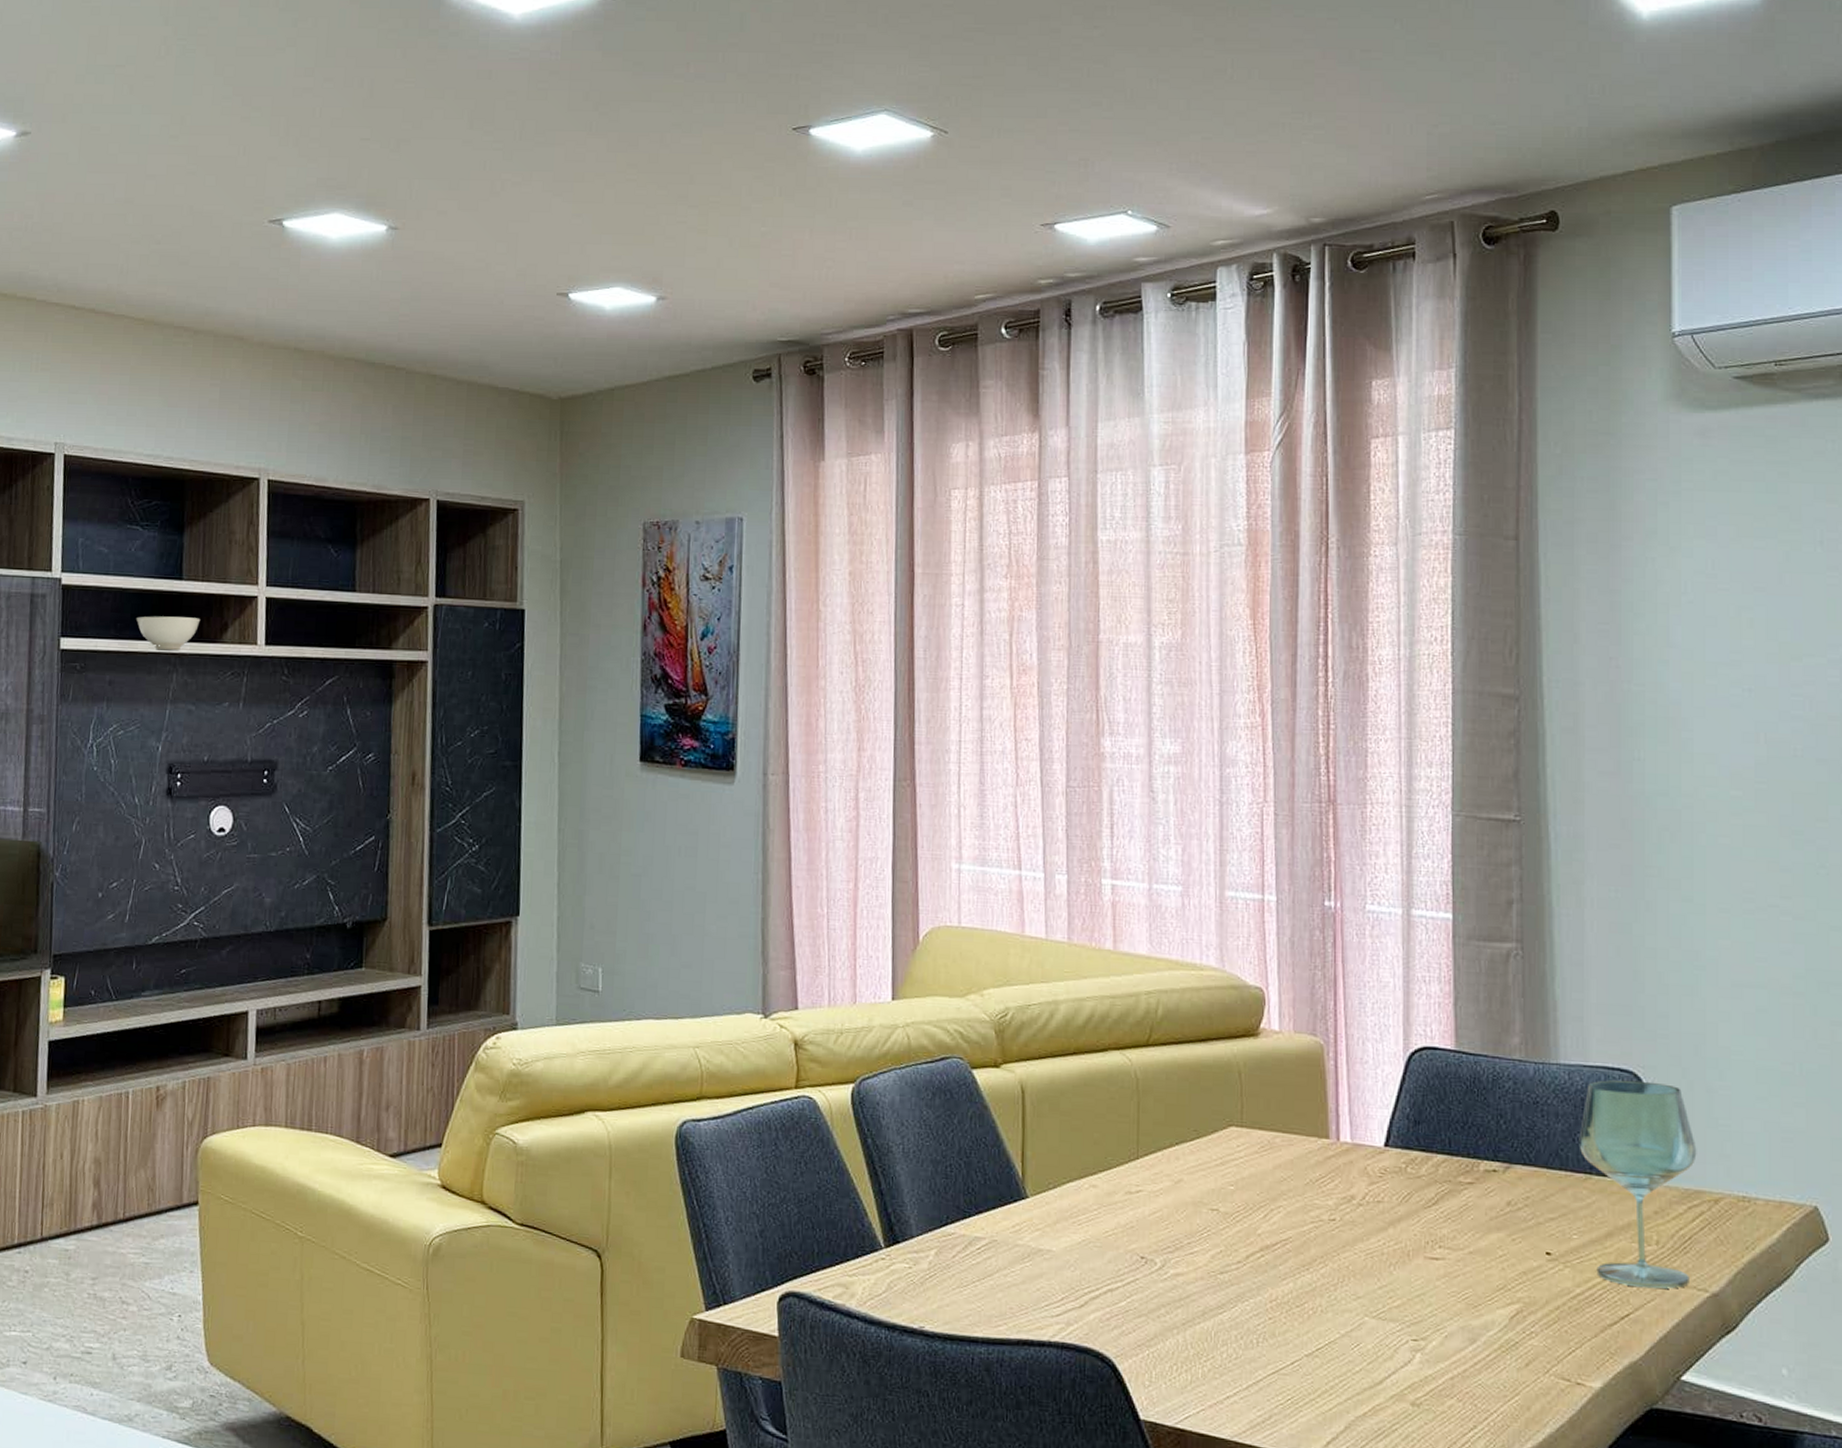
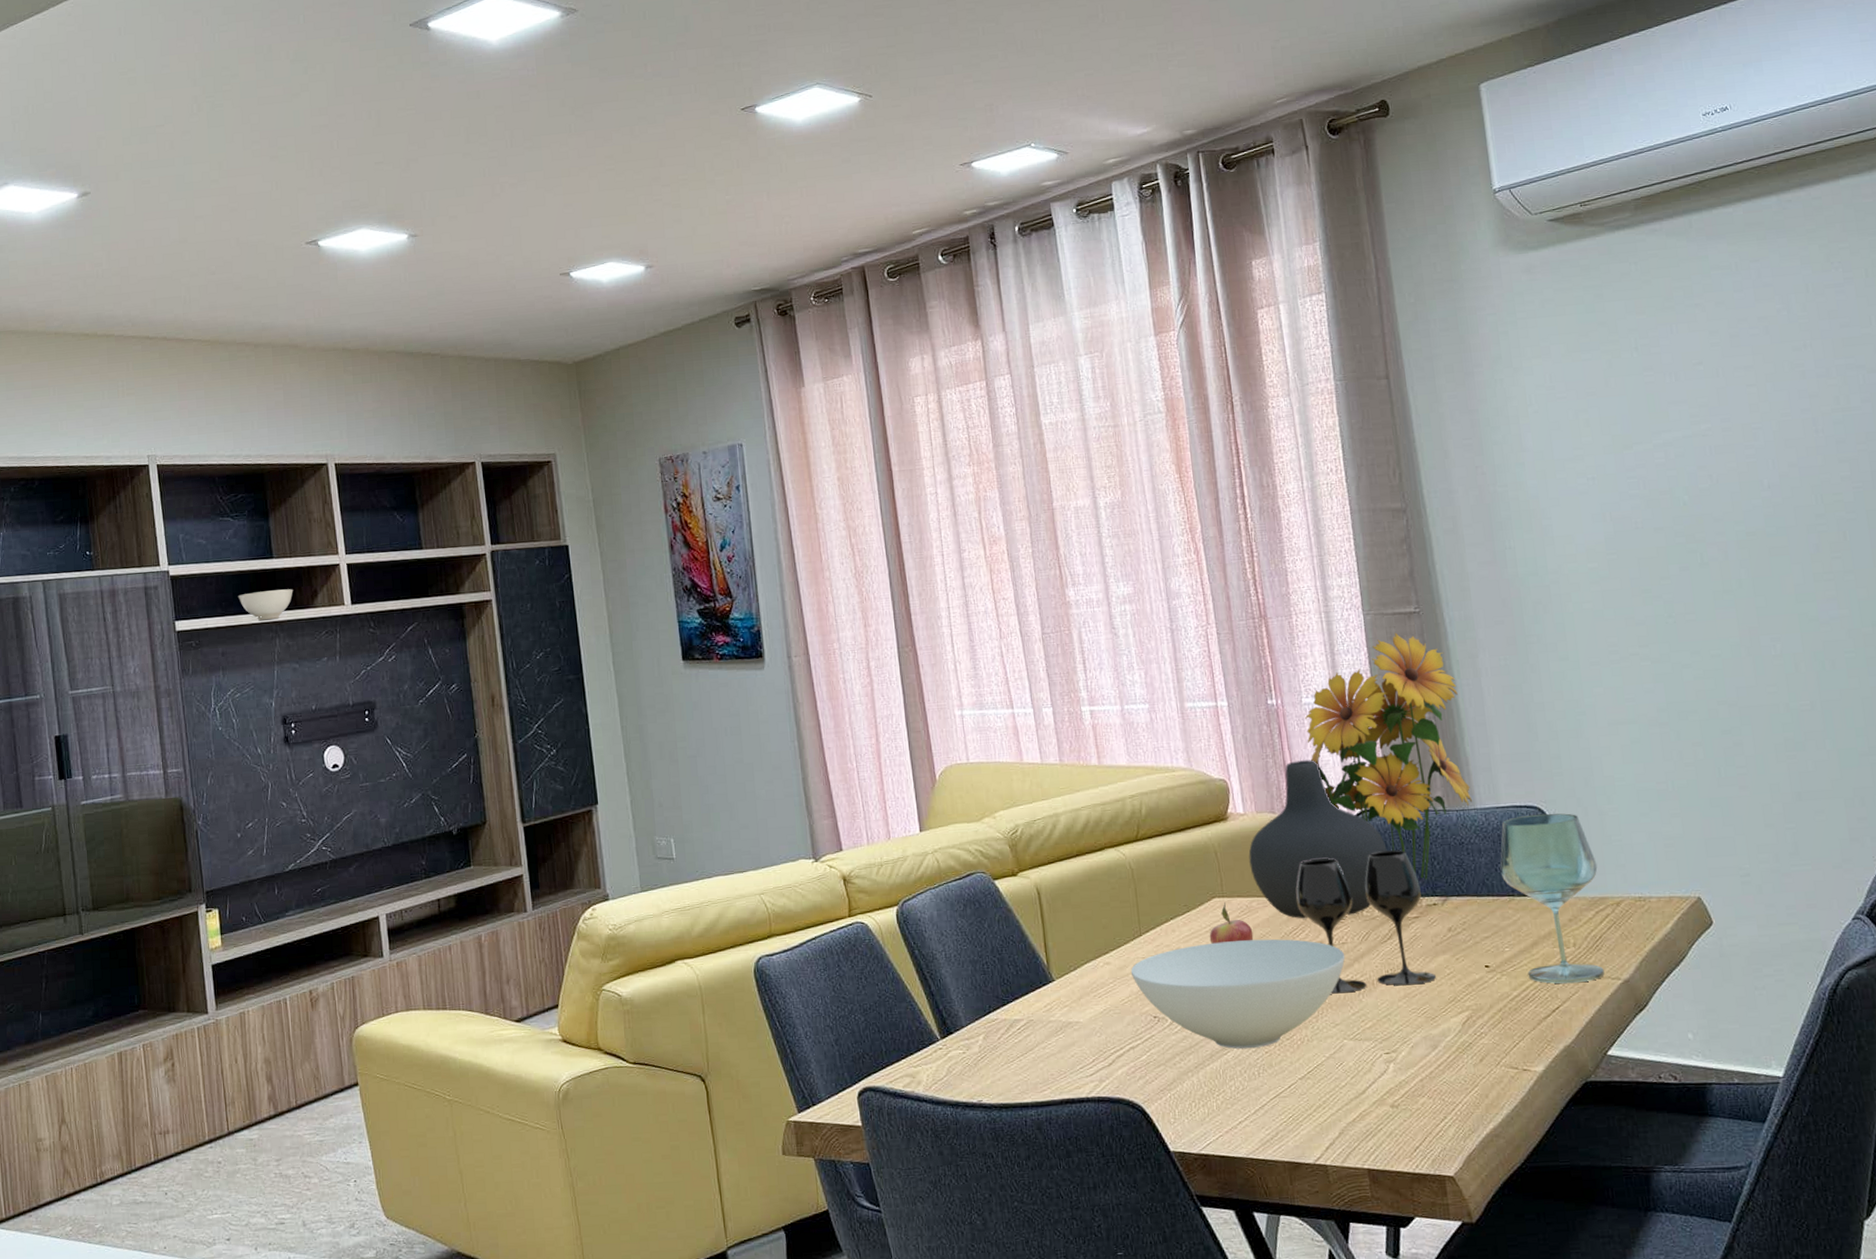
bowl: none [1120,1179,1379,1312] -> present [1130,939,1346,1049]
fruit: none [1219,1132,1272,1184] -> present [1209,901,1254,944]
vase: none [1278,977,1446,1169] -> present [1248,759,1387,919]
wine glass: none [1329,1097,1486,1264] -> present [1296,850,1437,994]
flower bouquet: none [1365,841,1556,1140] -> present [1305,632,1473,880]

